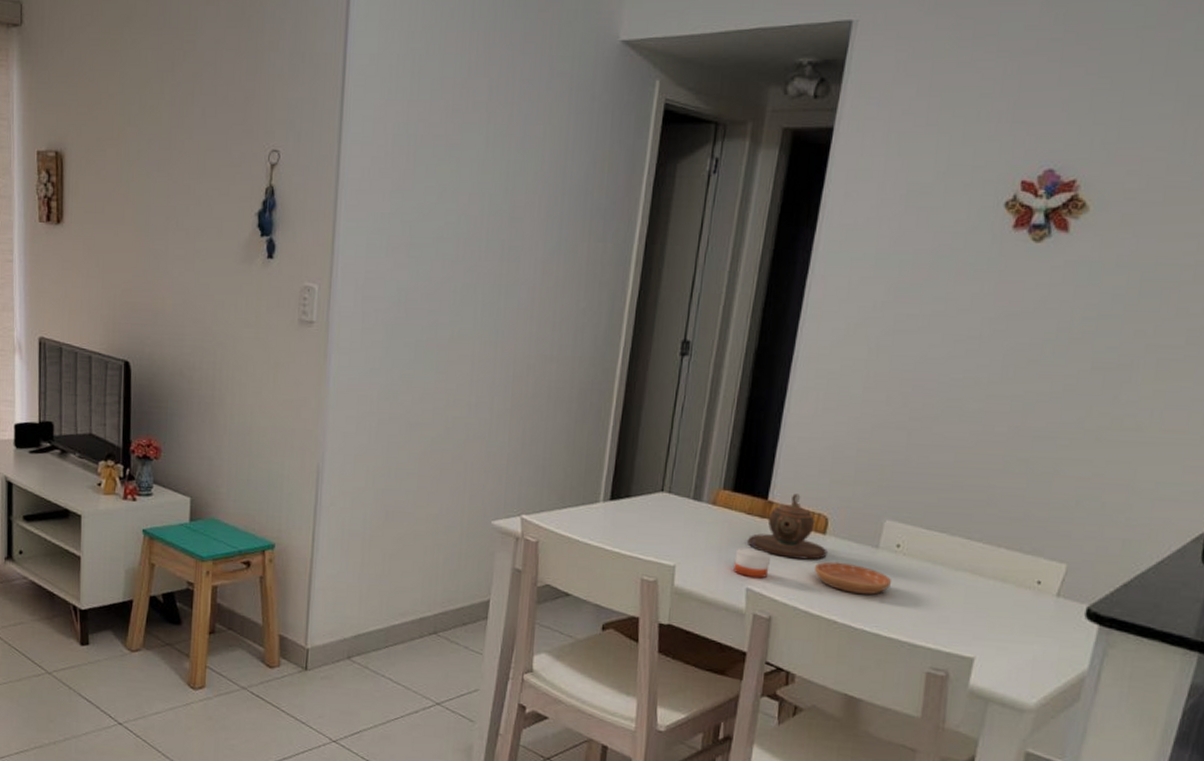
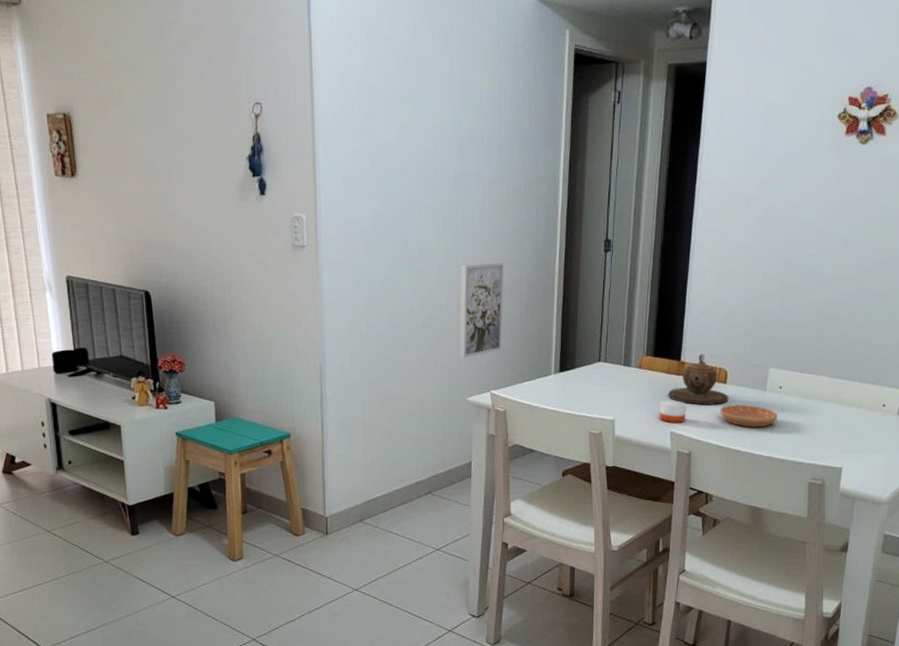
wall art: none [487,358,553,473] -> present [459,262,505,358]

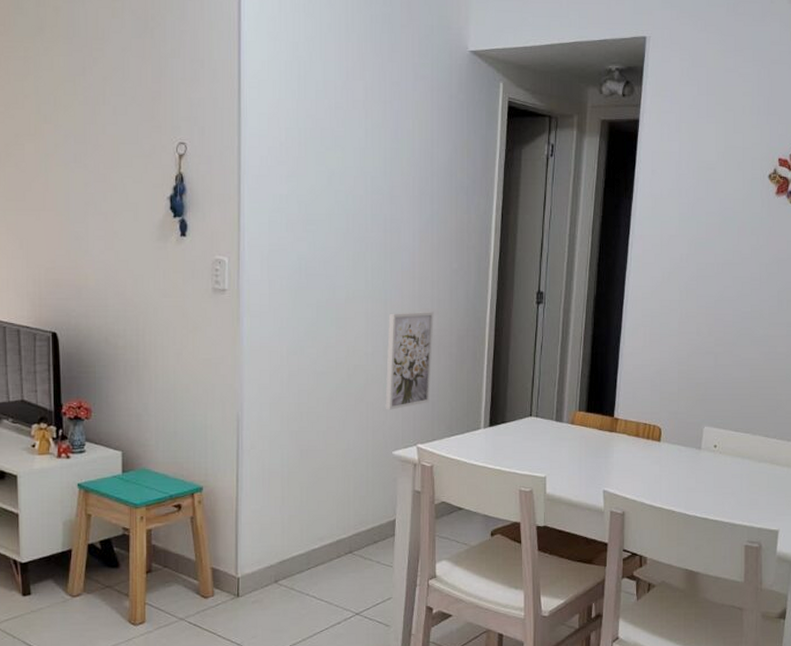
candle: present [659,399,686,423] -> none [592,456,620,482]
teapot: present [668,354,729,405] -> none [601,410,663,463]
saucer: present [721,404,778,427] -> none [655,463,713,487]

